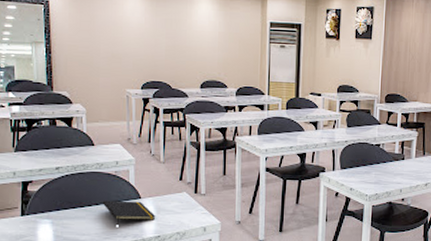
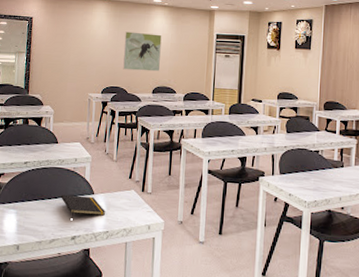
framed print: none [164,18,208,64] -> present [123,31,162,72]

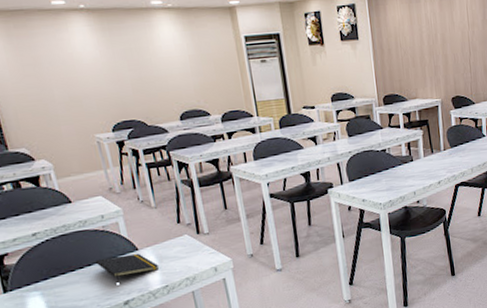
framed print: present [123,31,162,72] -> none [123,46,182,98]

